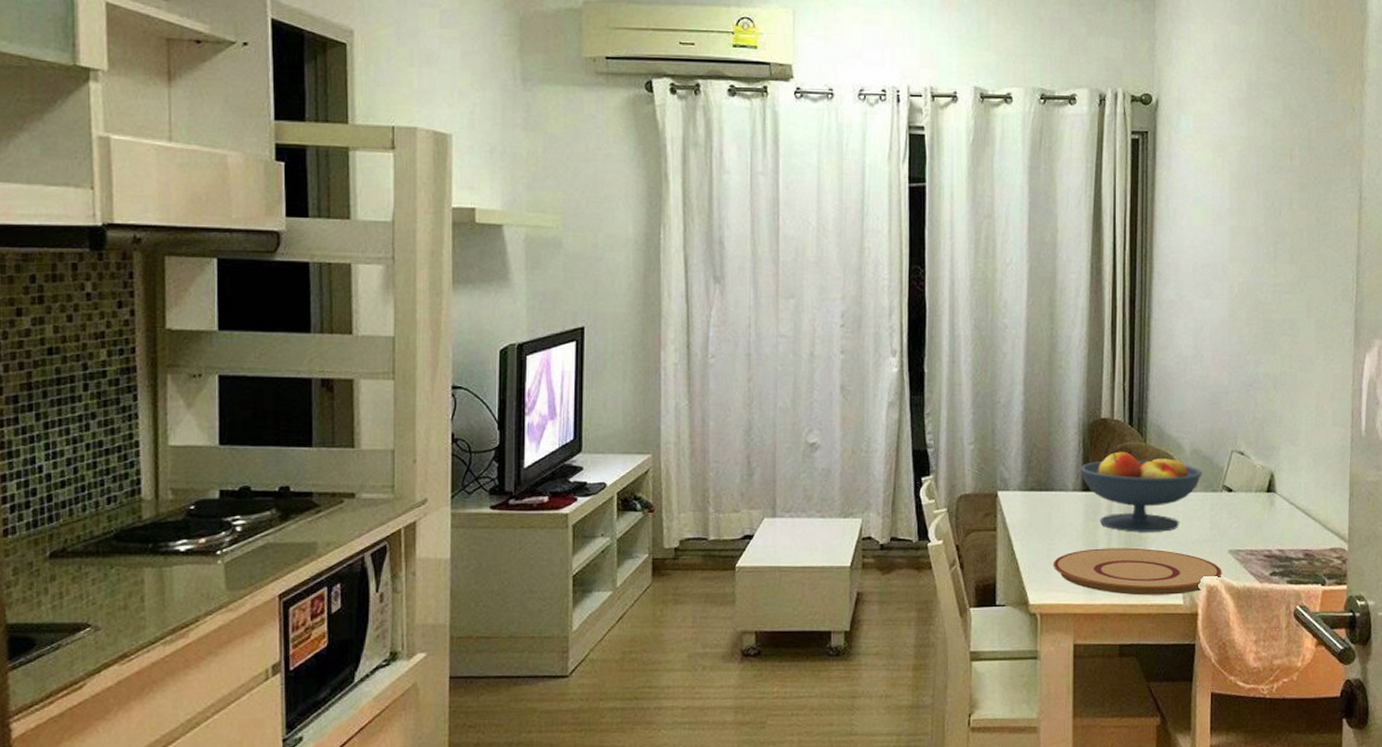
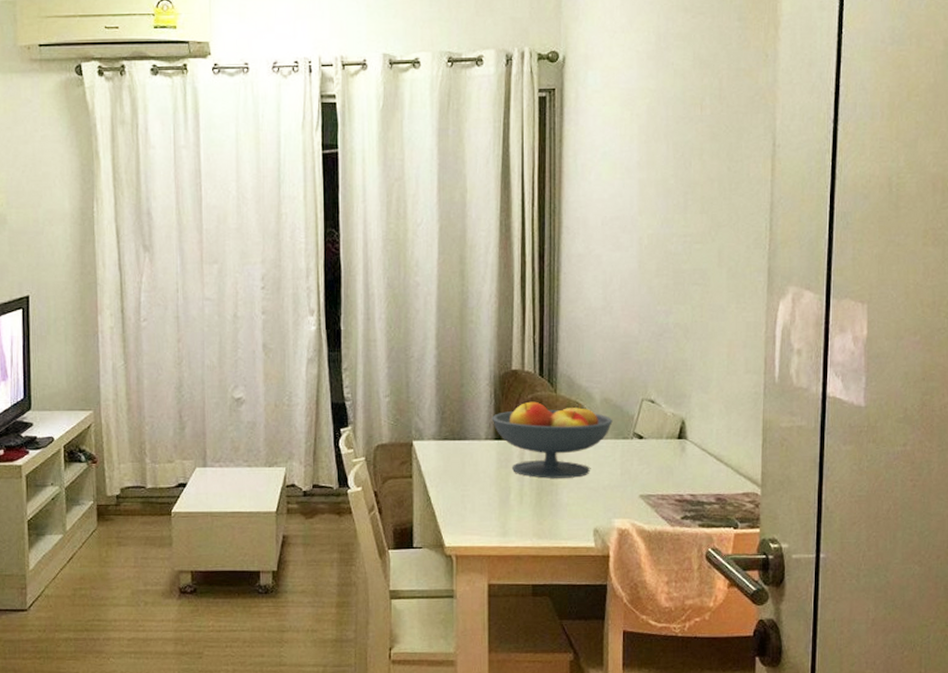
plate: present [1053,547,1222,596] -> none [467,493,634,539]

